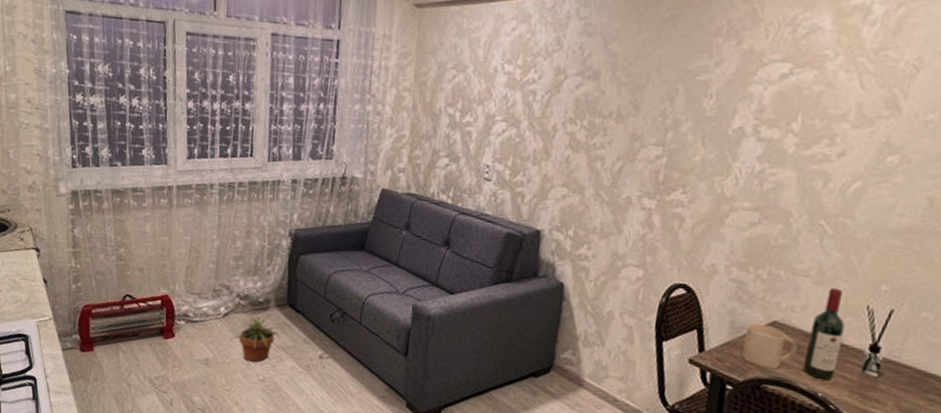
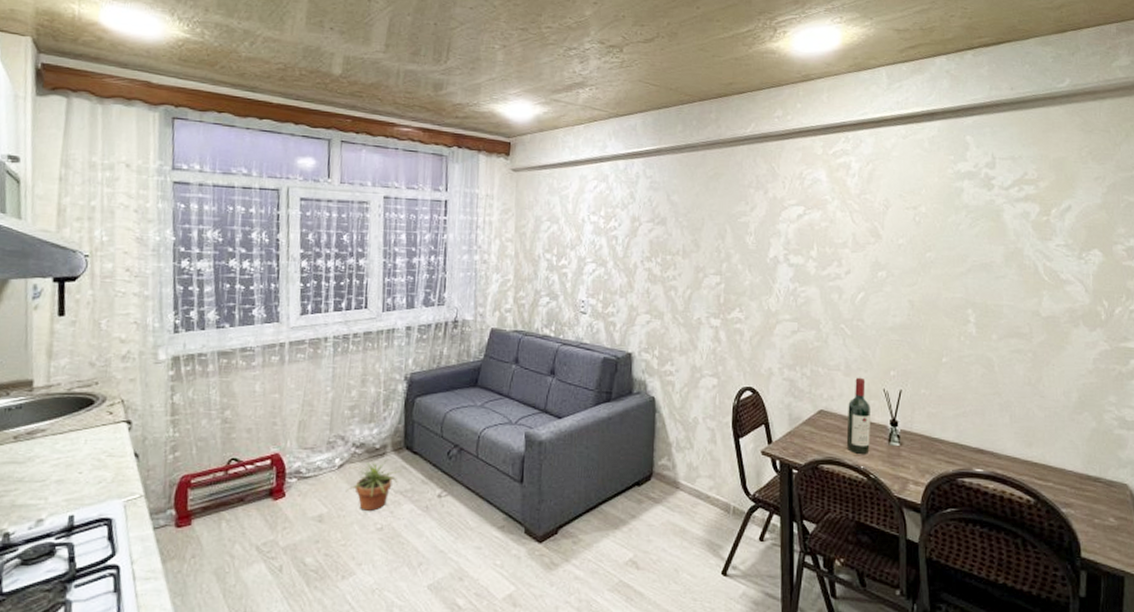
mug: present [742,323,799,370] -> none [801,413,841,451]

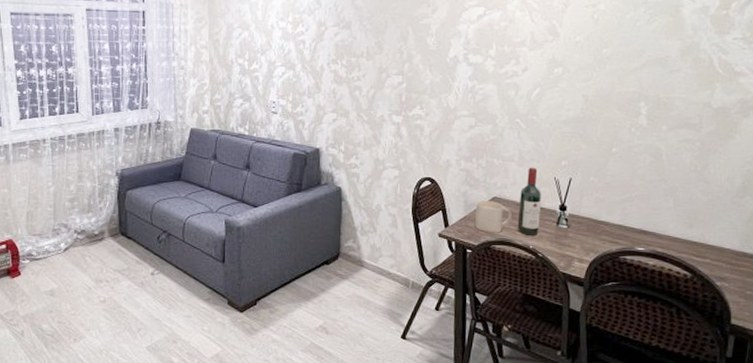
potted plant: present [346,457,402,511] -> none [72,242,119,286]
mug: none [801,413,841,451] -> present [475,200,513,233]

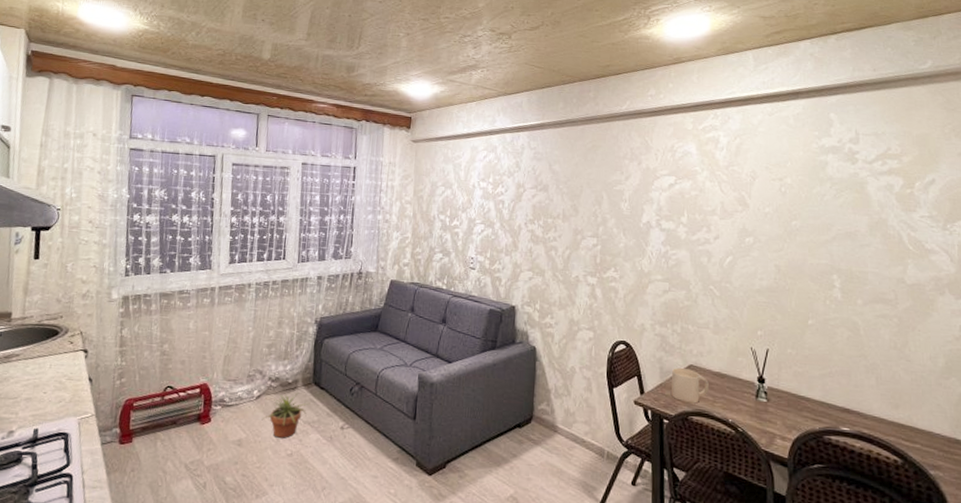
potted plant: none [72,242,119,286] -> present [262,391,310,438]
wine bottle: present [517,167,541,237] -> none [715,335,738,409]

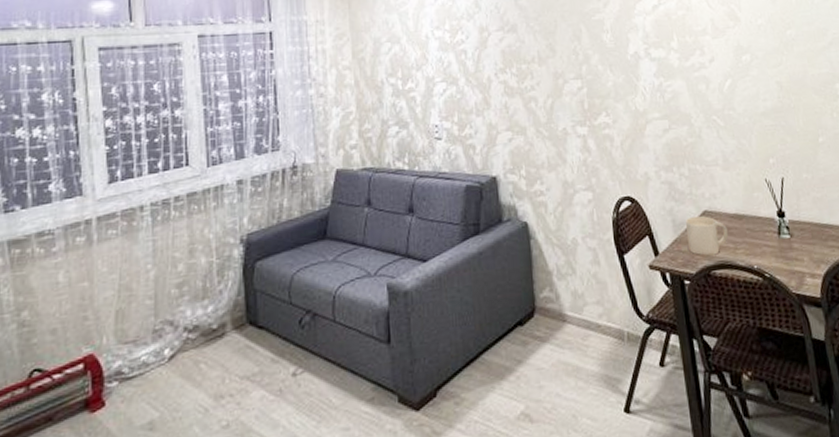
potted plant: present [262,391,310,438] -> none [180,338,247,407]

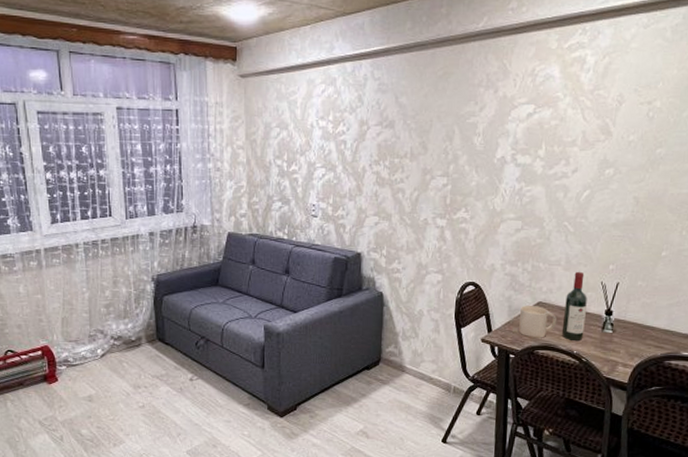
wine bottle: none [731,169,761,254] -> present [561,271,587,342]

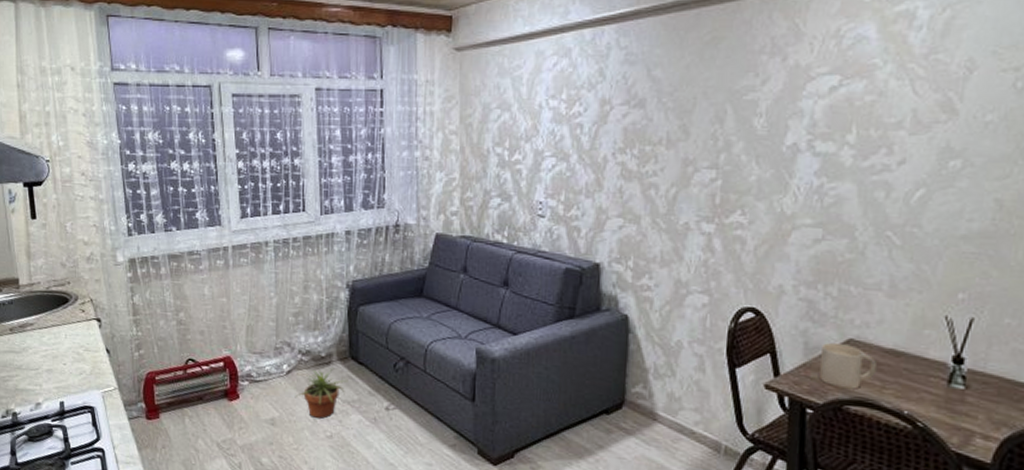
potted plant: none [109,348,157,392] -> present [295,366,348,419]
wine bottle: present [561,271,587,342] -> none [884,299,924,398]

